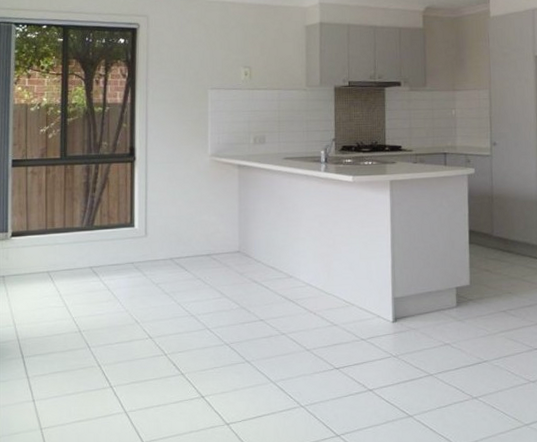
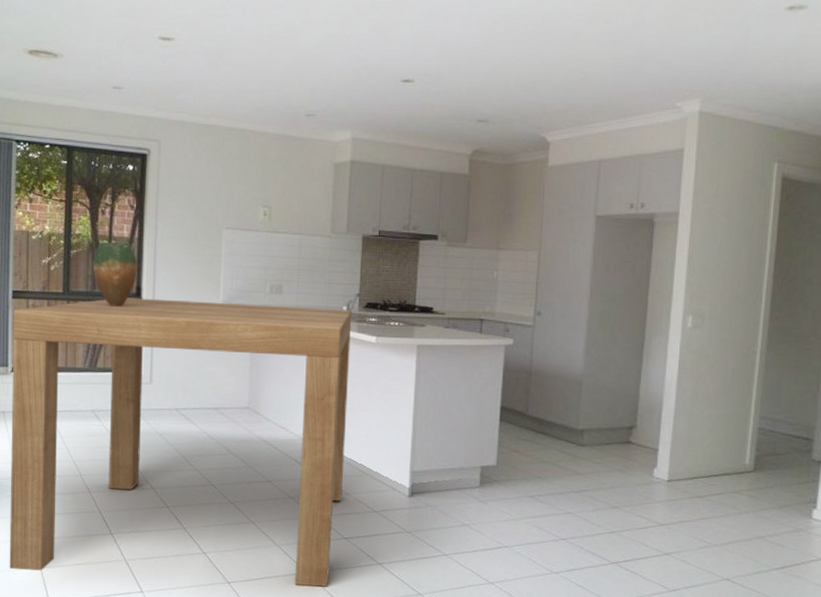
table: none [9,154,331,434] -> present [9,298,352,587]
vase: none [88,107,131,167] -> present [92,242,138,307]

